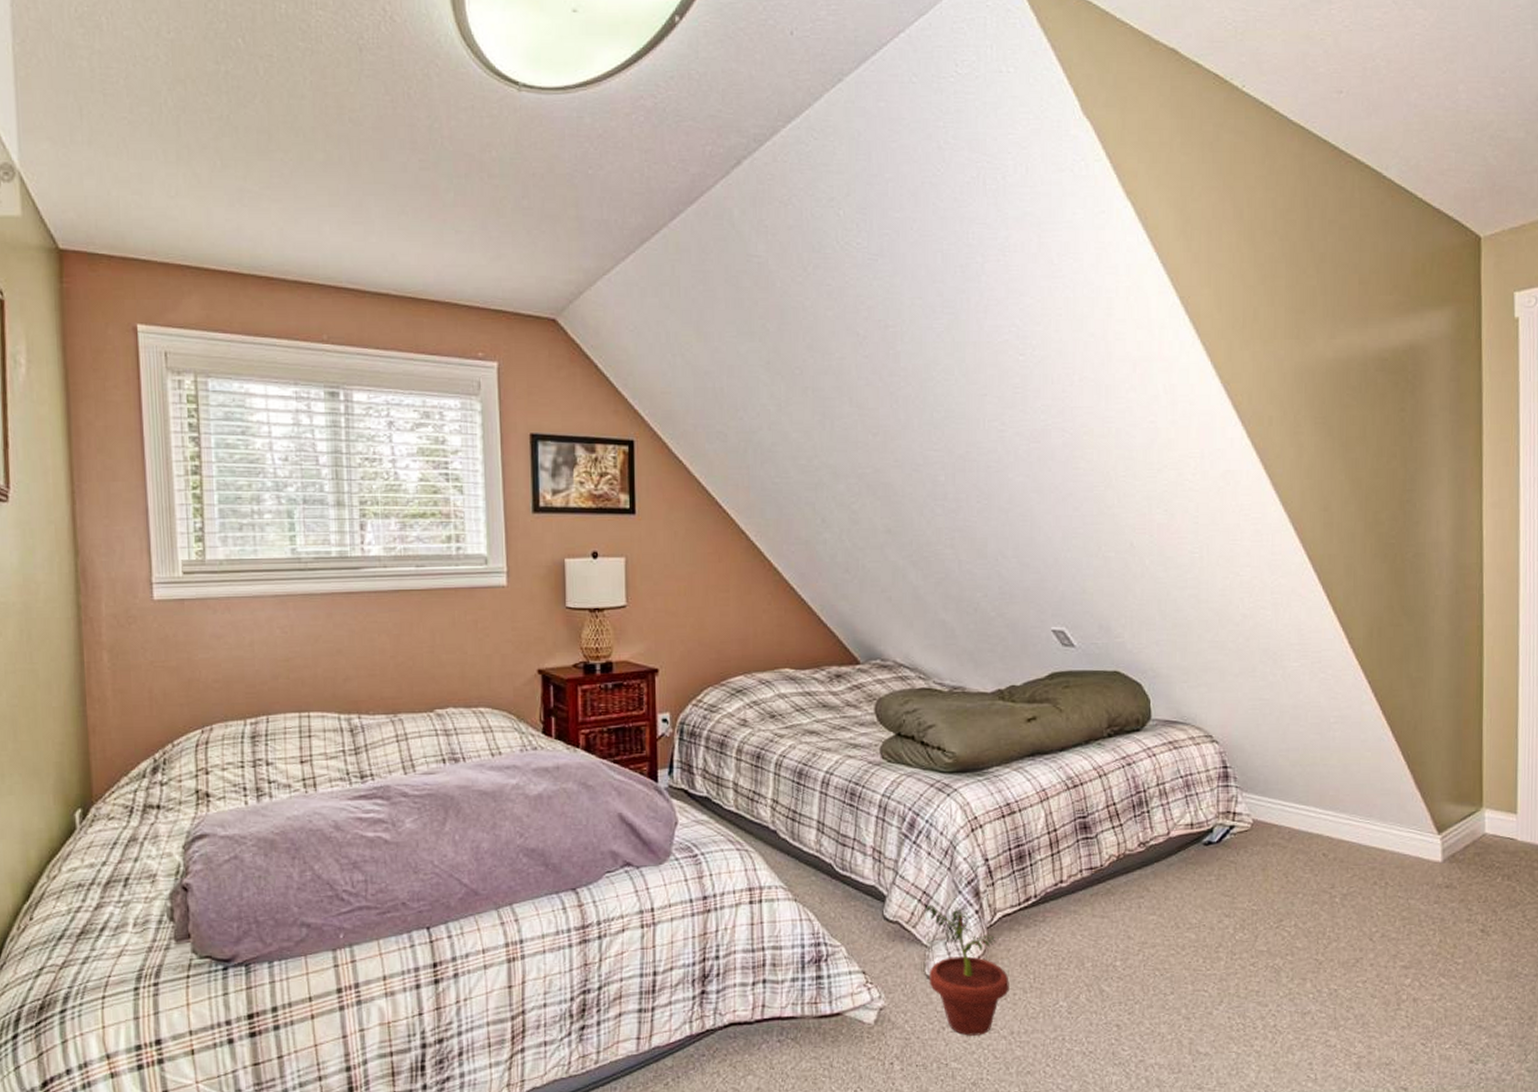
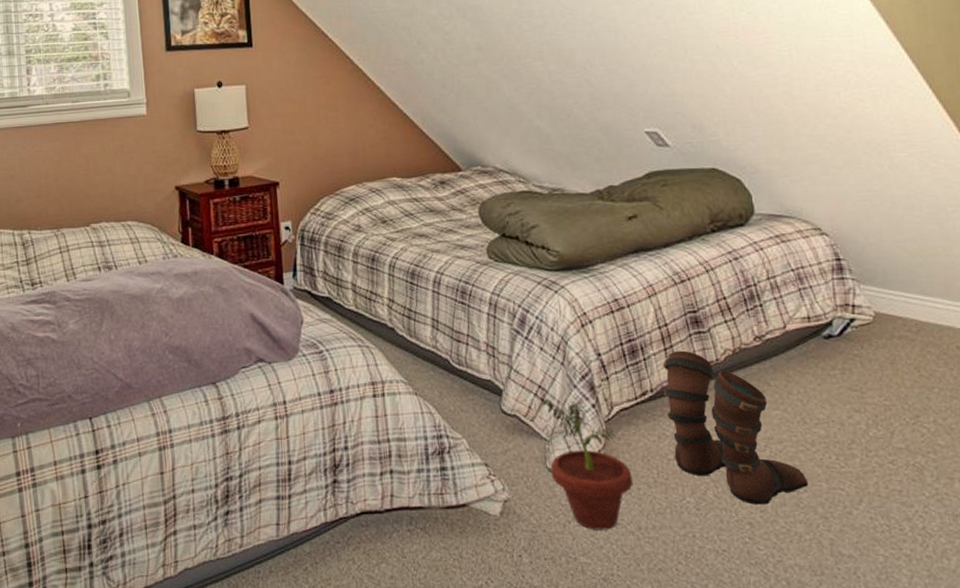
boots: none [1047,856,1176,1007] -> present [663,350,809,505]

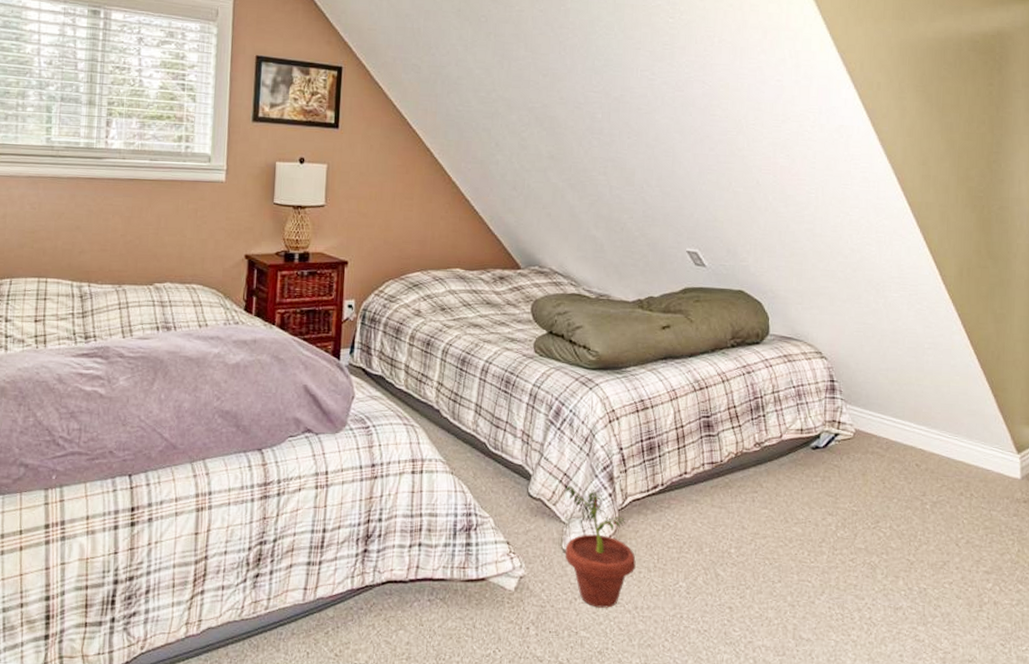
boots: present [663,350,809,505] -> none [672,450,783,592]

